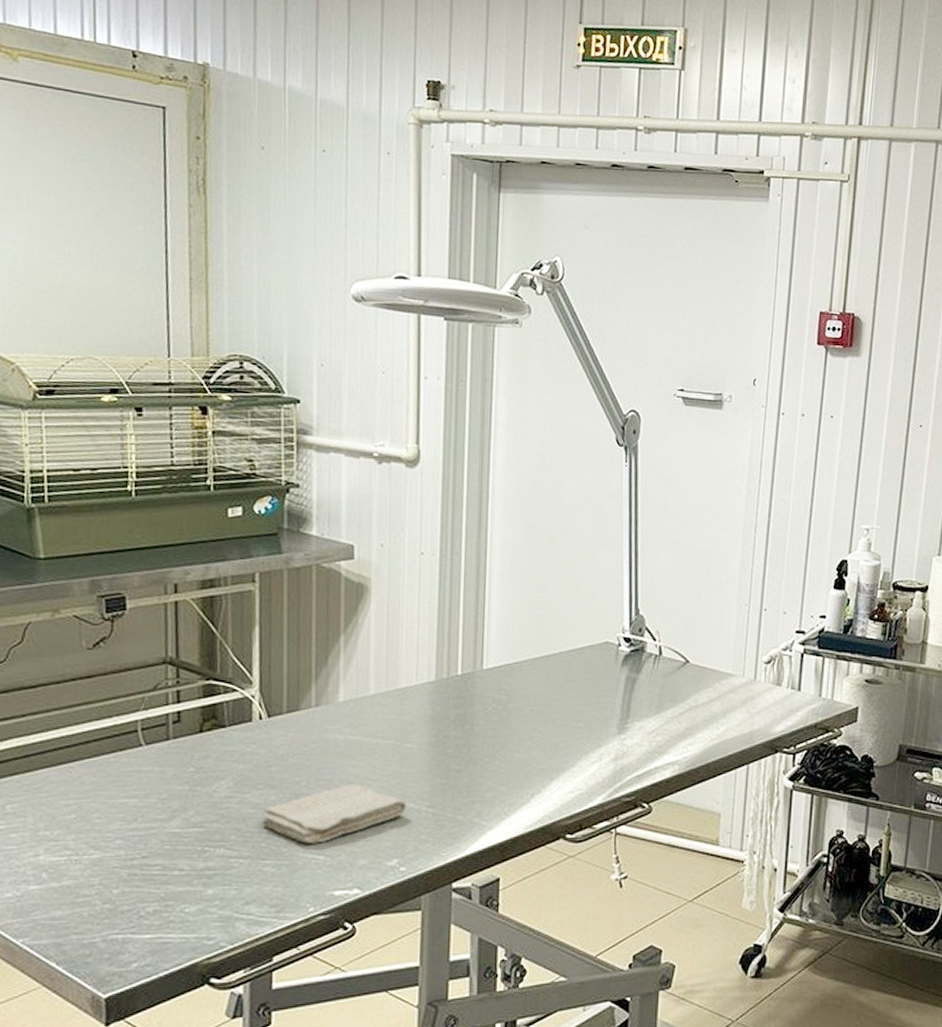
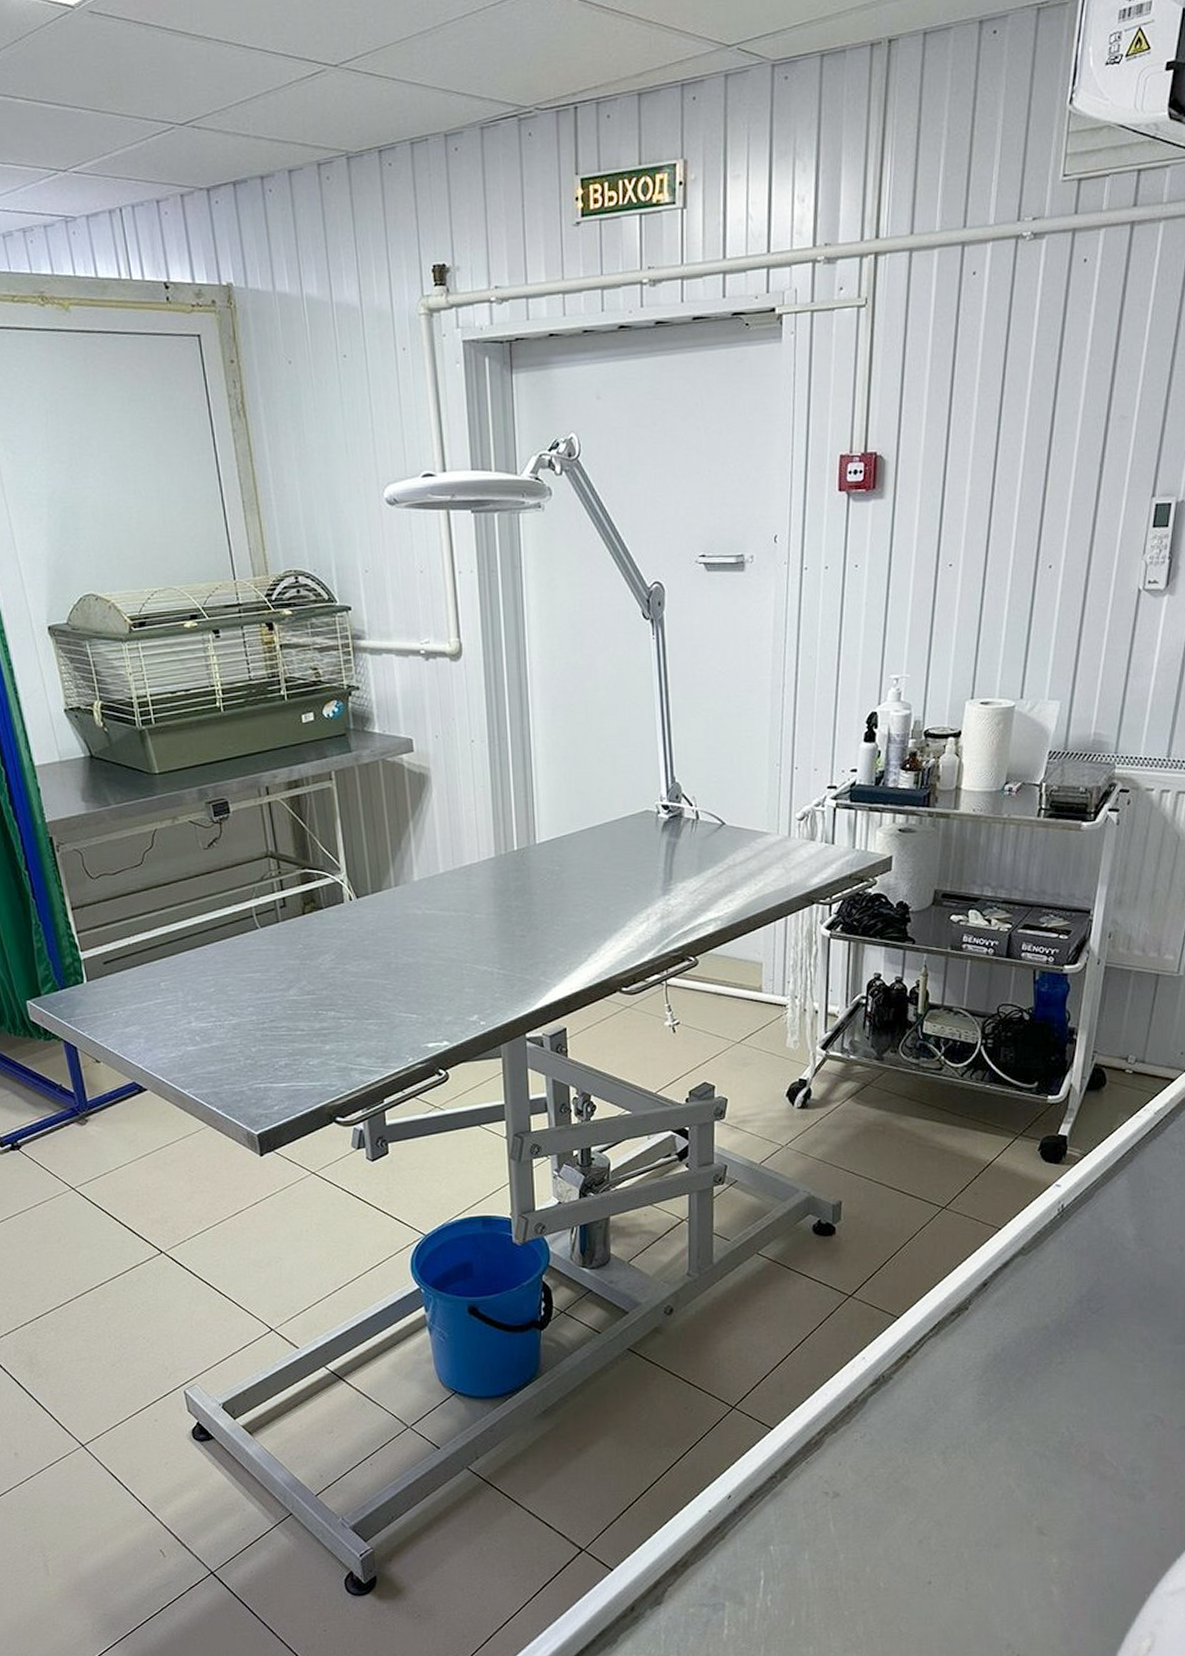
washcloth: present [262,783,408,843] -> none [361,951,482,1005]

